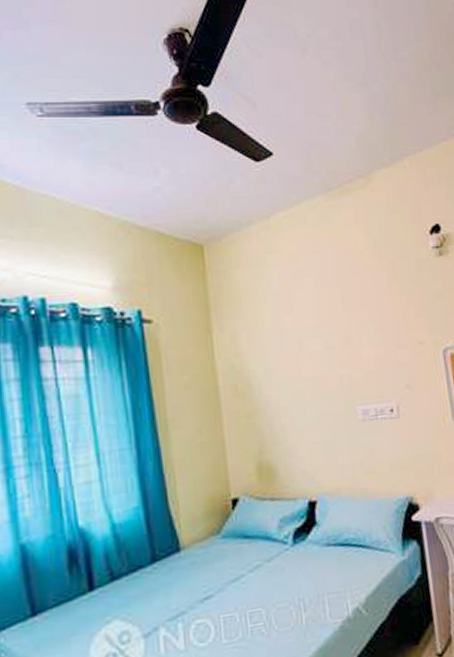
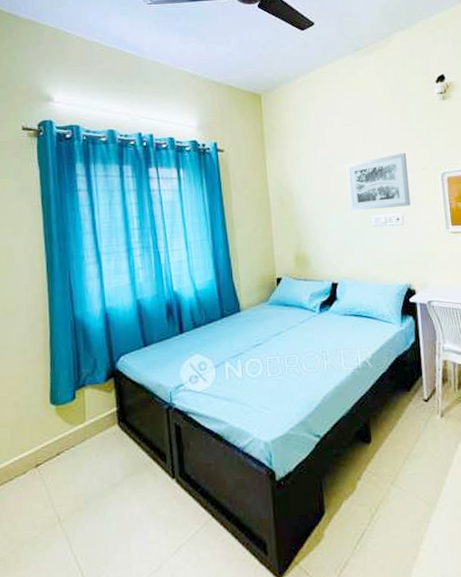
wall art: none [321,322,407,402] -> present [346,152,411,212]

